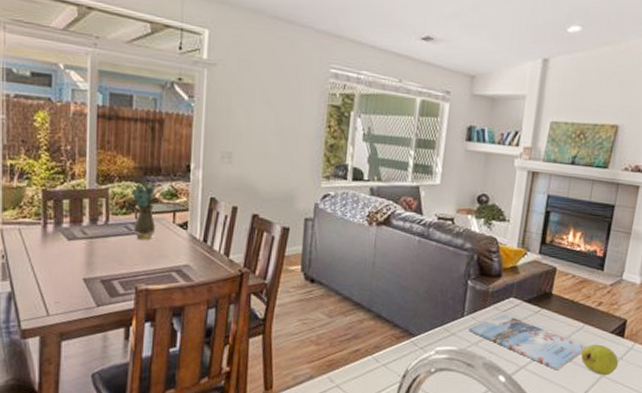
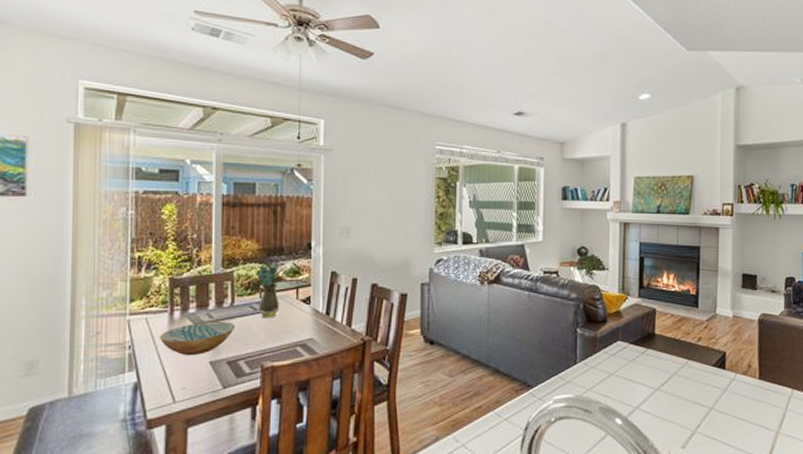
bowl: none [32,238,110,271] -> present [159,321,236,356]
magazine: present [468,314,588,371] -> none [582,357,694,408]
fruit: present [581,344,619,375] -> none [689,378,724,408]

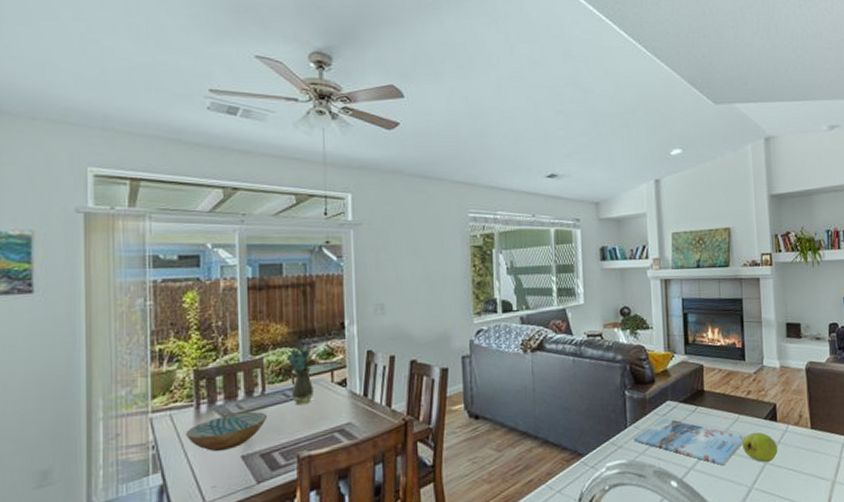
magazine: none [582,357,694,408] -> present [633,418,747,466]
fruit: none [689,378,724,408] -> present [742,432,778,462]

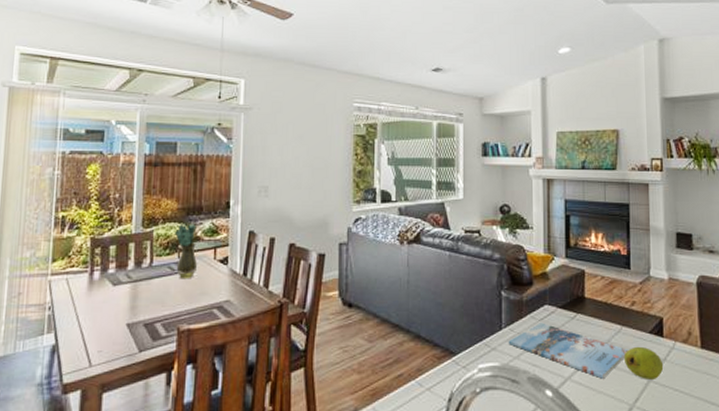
bowl: present [185,411,268,452] -> none [78,281,154,318]

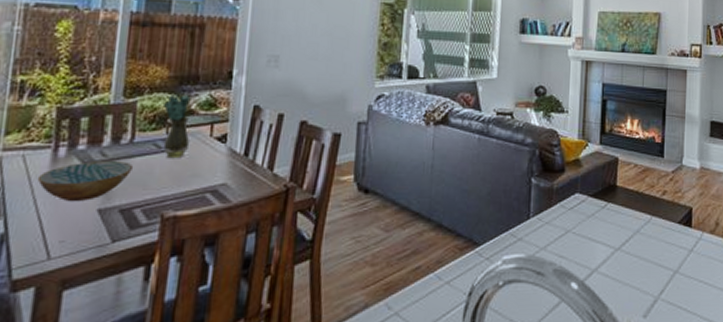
bowl: none [78,281,154,318] -> present [37,160,134,202]
magazine: present [508,322,630,379] -> none [535,212,658,271]
fruit: present [624,346,664,379] -> none [652,237,690,271]

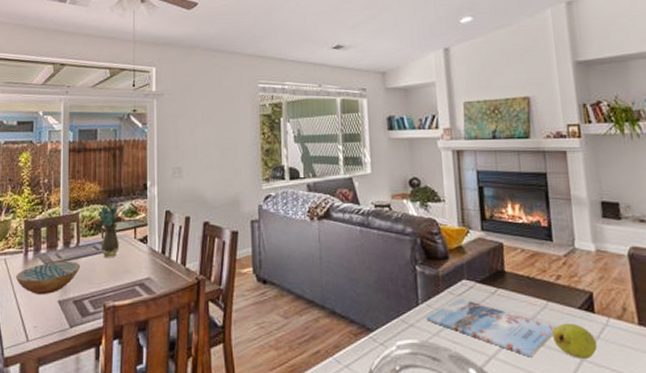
magazine: none [535,212,658,271] -> present [426,298,558,358]
fruit: none [652,237,690,271] -> present [552,323,598,358]

